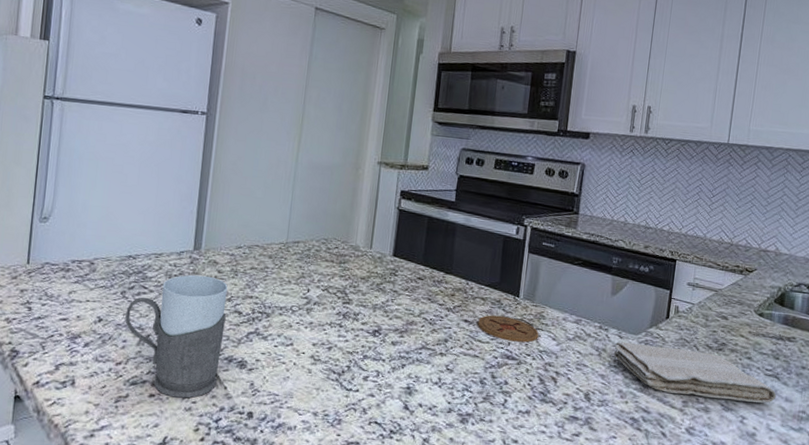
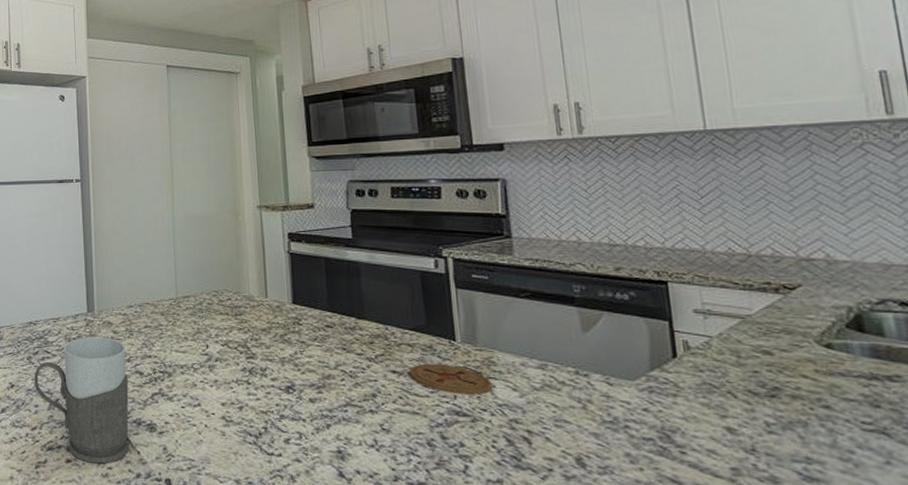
washcloth: present [613,341,777,403] -> none [604,390,893,471]

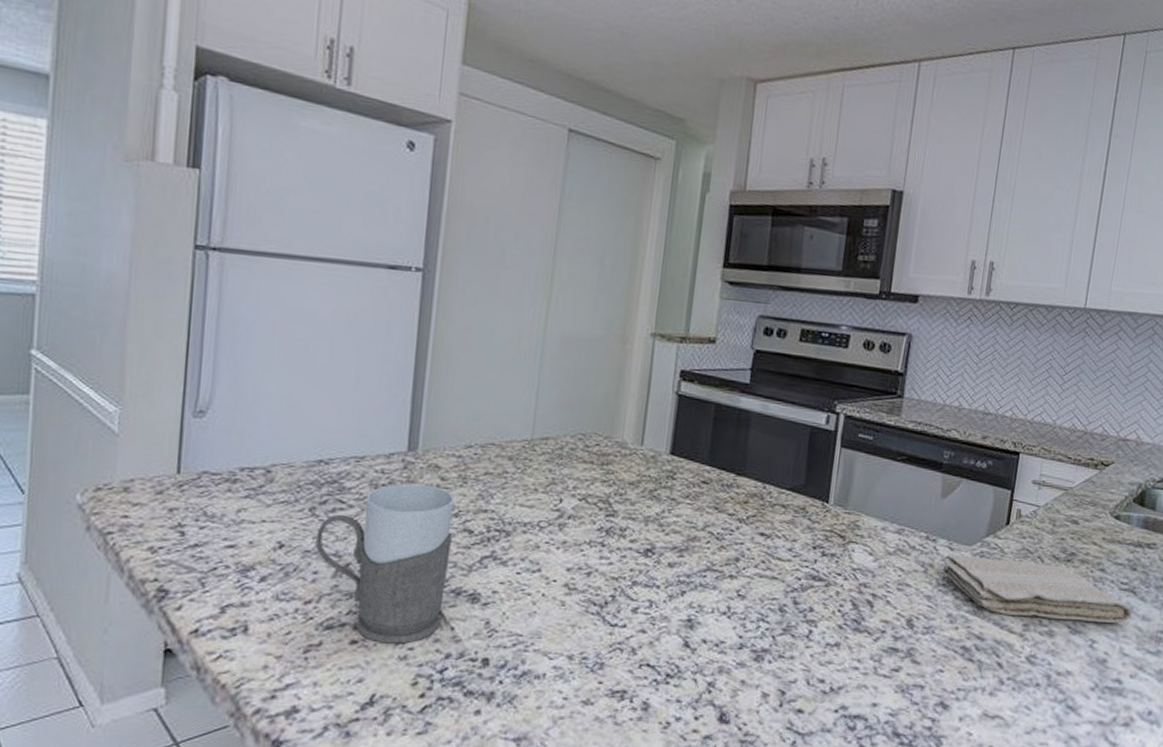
coaster: present [409,363,493,395] -> none [777,526,852,559]
washcloth: none [604,390,893,471] -> present [942,554,1132,623]

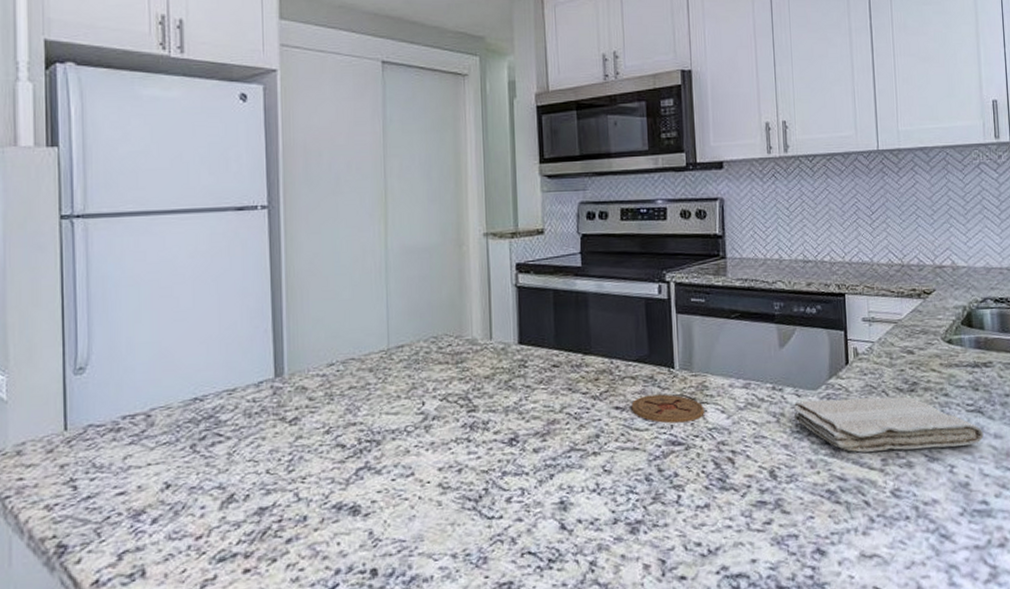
mug: present [315,483,454,644] -> none [199,406,327,568]
coaster: none [777,526,852,559] -> present [631,394,705,424]

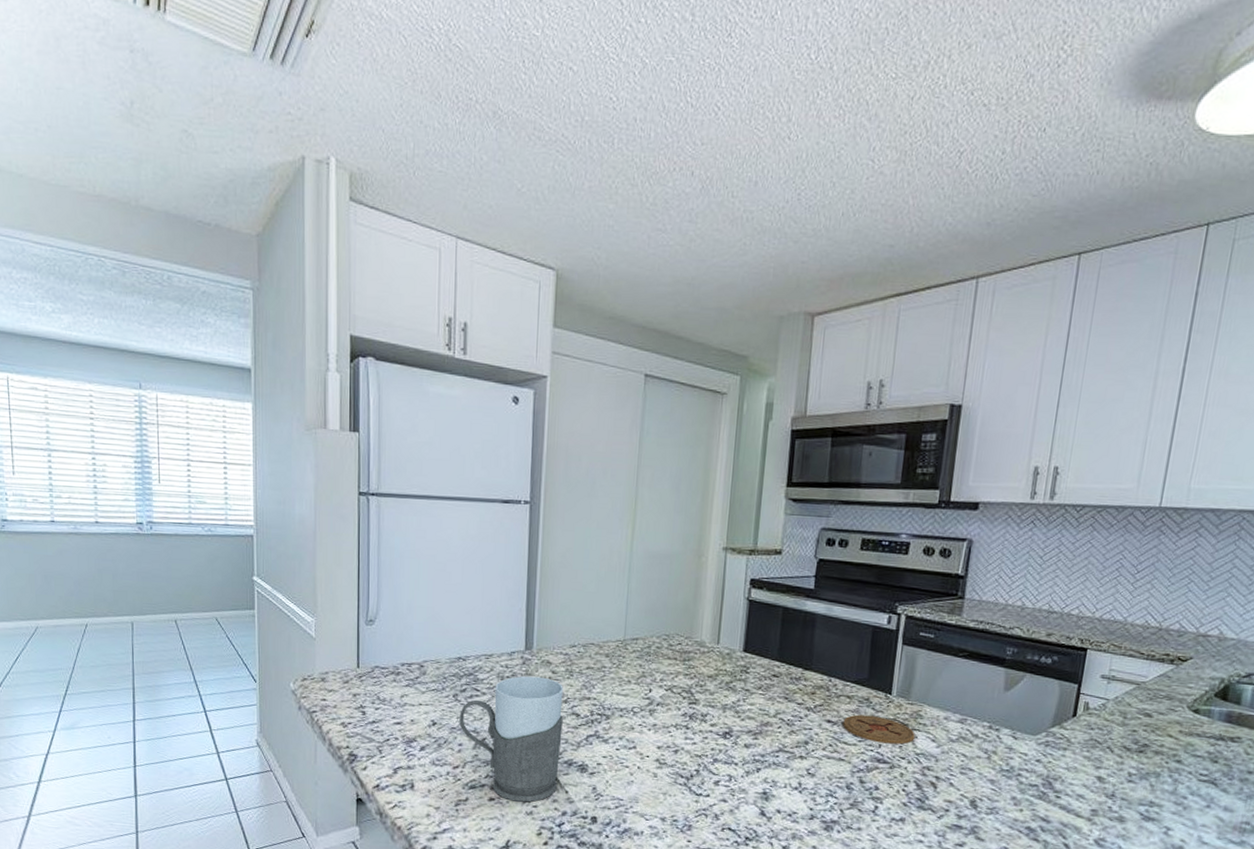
mug: none [199,406,327,568] -> present [459,676,563,802]
washcloth: present [793,396,984,453] -> none [1006,743,1213,813]

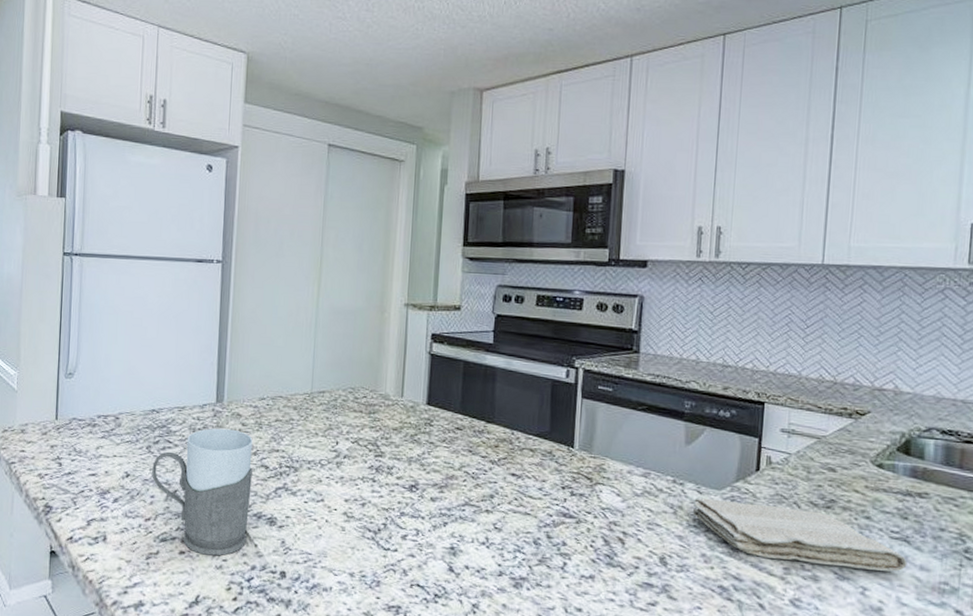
coaster: present [843,714,915,745] -> none [527,468,600,499]
washcloth: none [1006,743,1213,813] -> present [692,498,907,572]

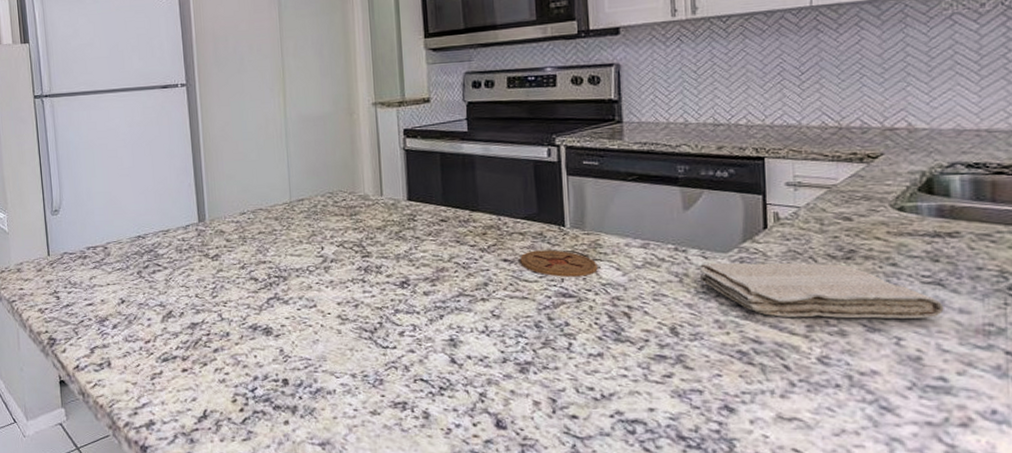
mug: present [152,428,253,556] -> none [145,246,246,370]
coaster: none [527,468,600,499] -> present [520,250,598,277]

